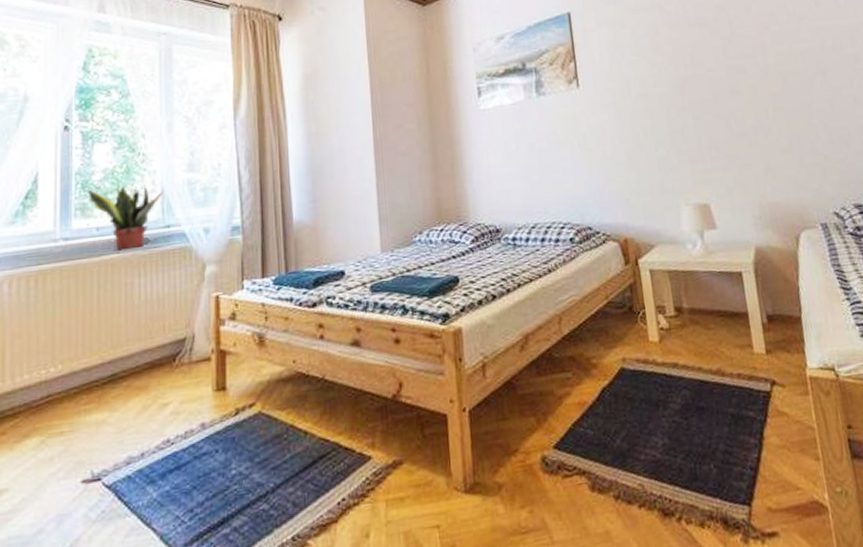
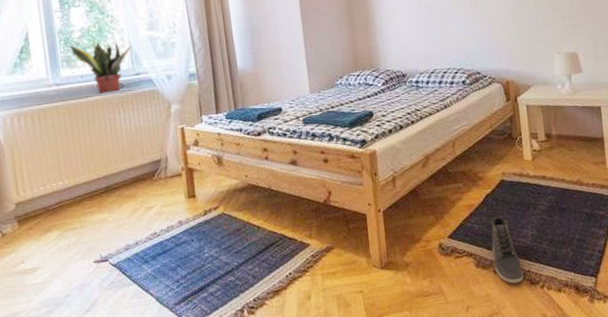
sneaker: none [610,419,654,515] -> present [492,217,524,284]

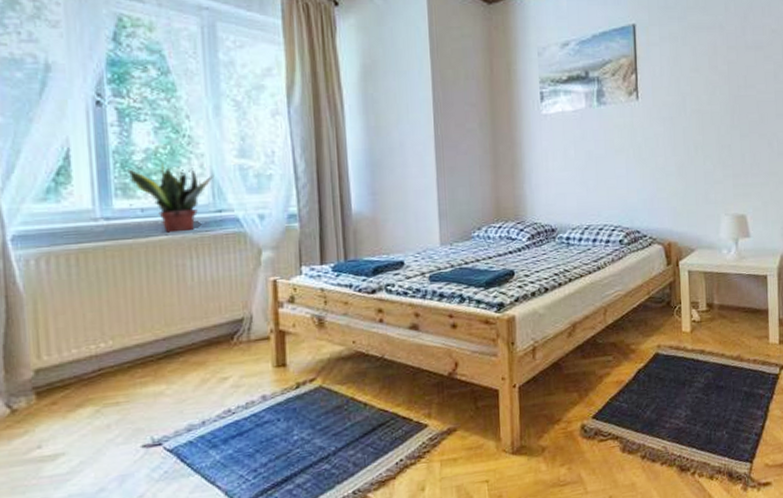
sneaker: present [492,217,524,284] -> none [641,395,673,471]

